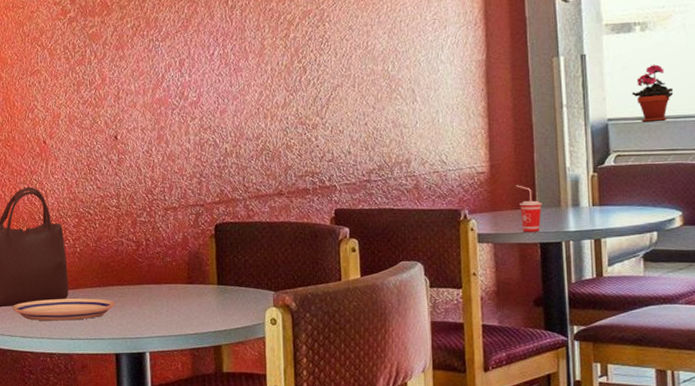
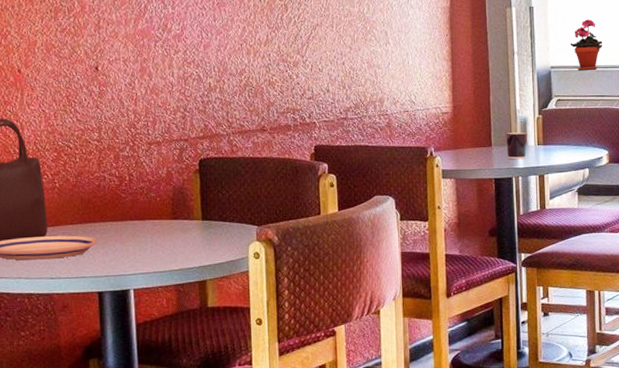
beverage cup: present [516,185,542,232] -> none [475,125,497,169]
mug: none [553,192,580,222] -> present [506,132,528,160]

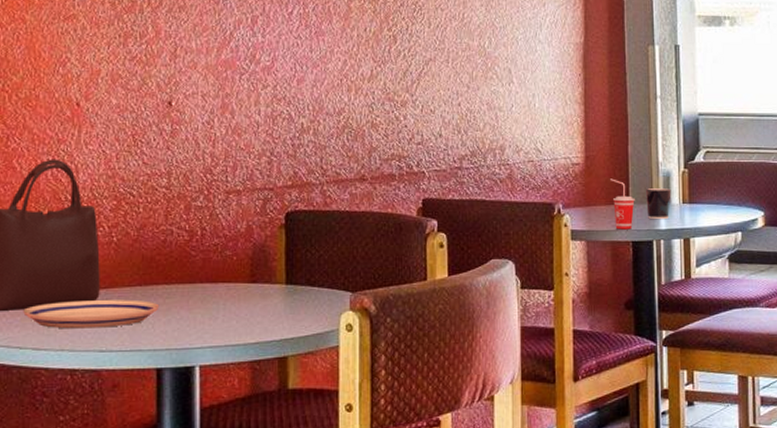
beverage cup: none [475,125,497,169] -> present [610,178,635,230]
potted plant: present [570,18,603,71] -> none [721,59,759,119]

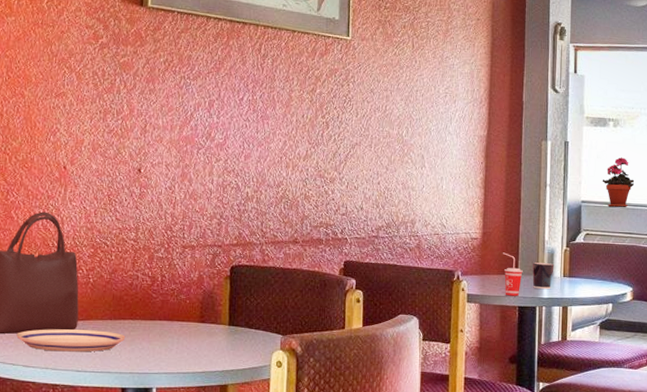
potted plant: none [721,59,759,119] -> present [602,156,635,208]

